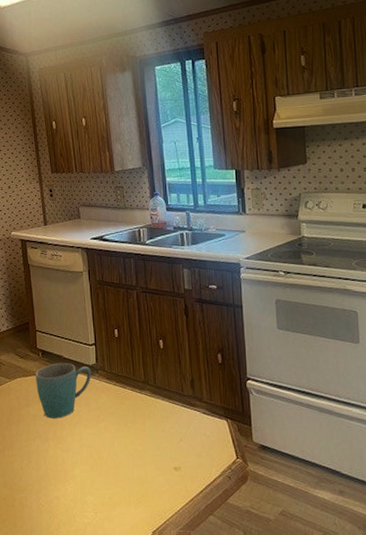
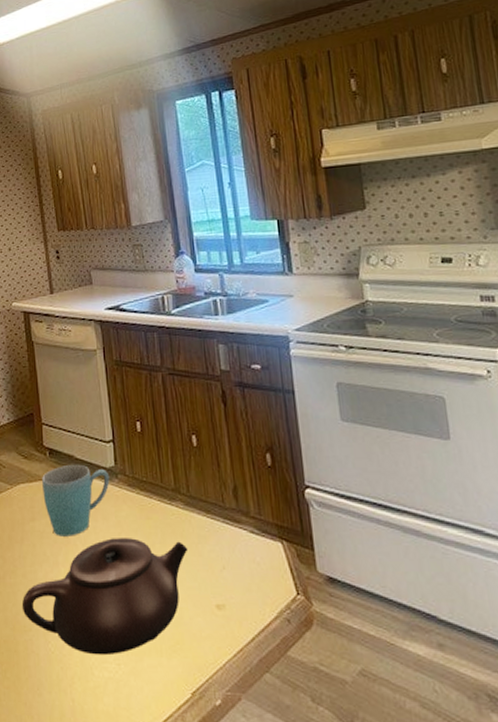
teapot: none [18,419,154,507] -> present [21,538,188,656]

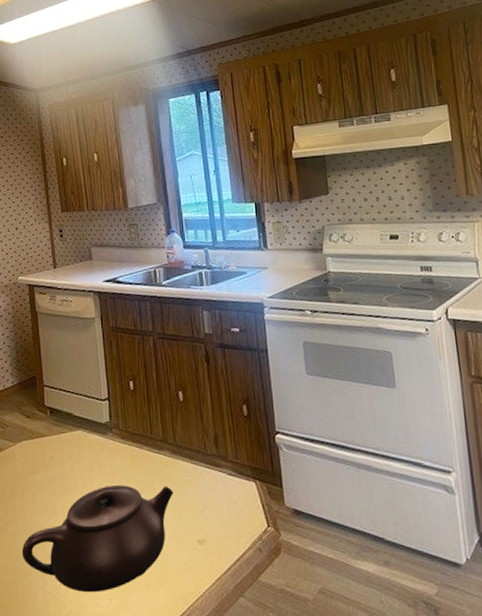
mug: present [42,464,110,536] -> none [43,421,105,487]

